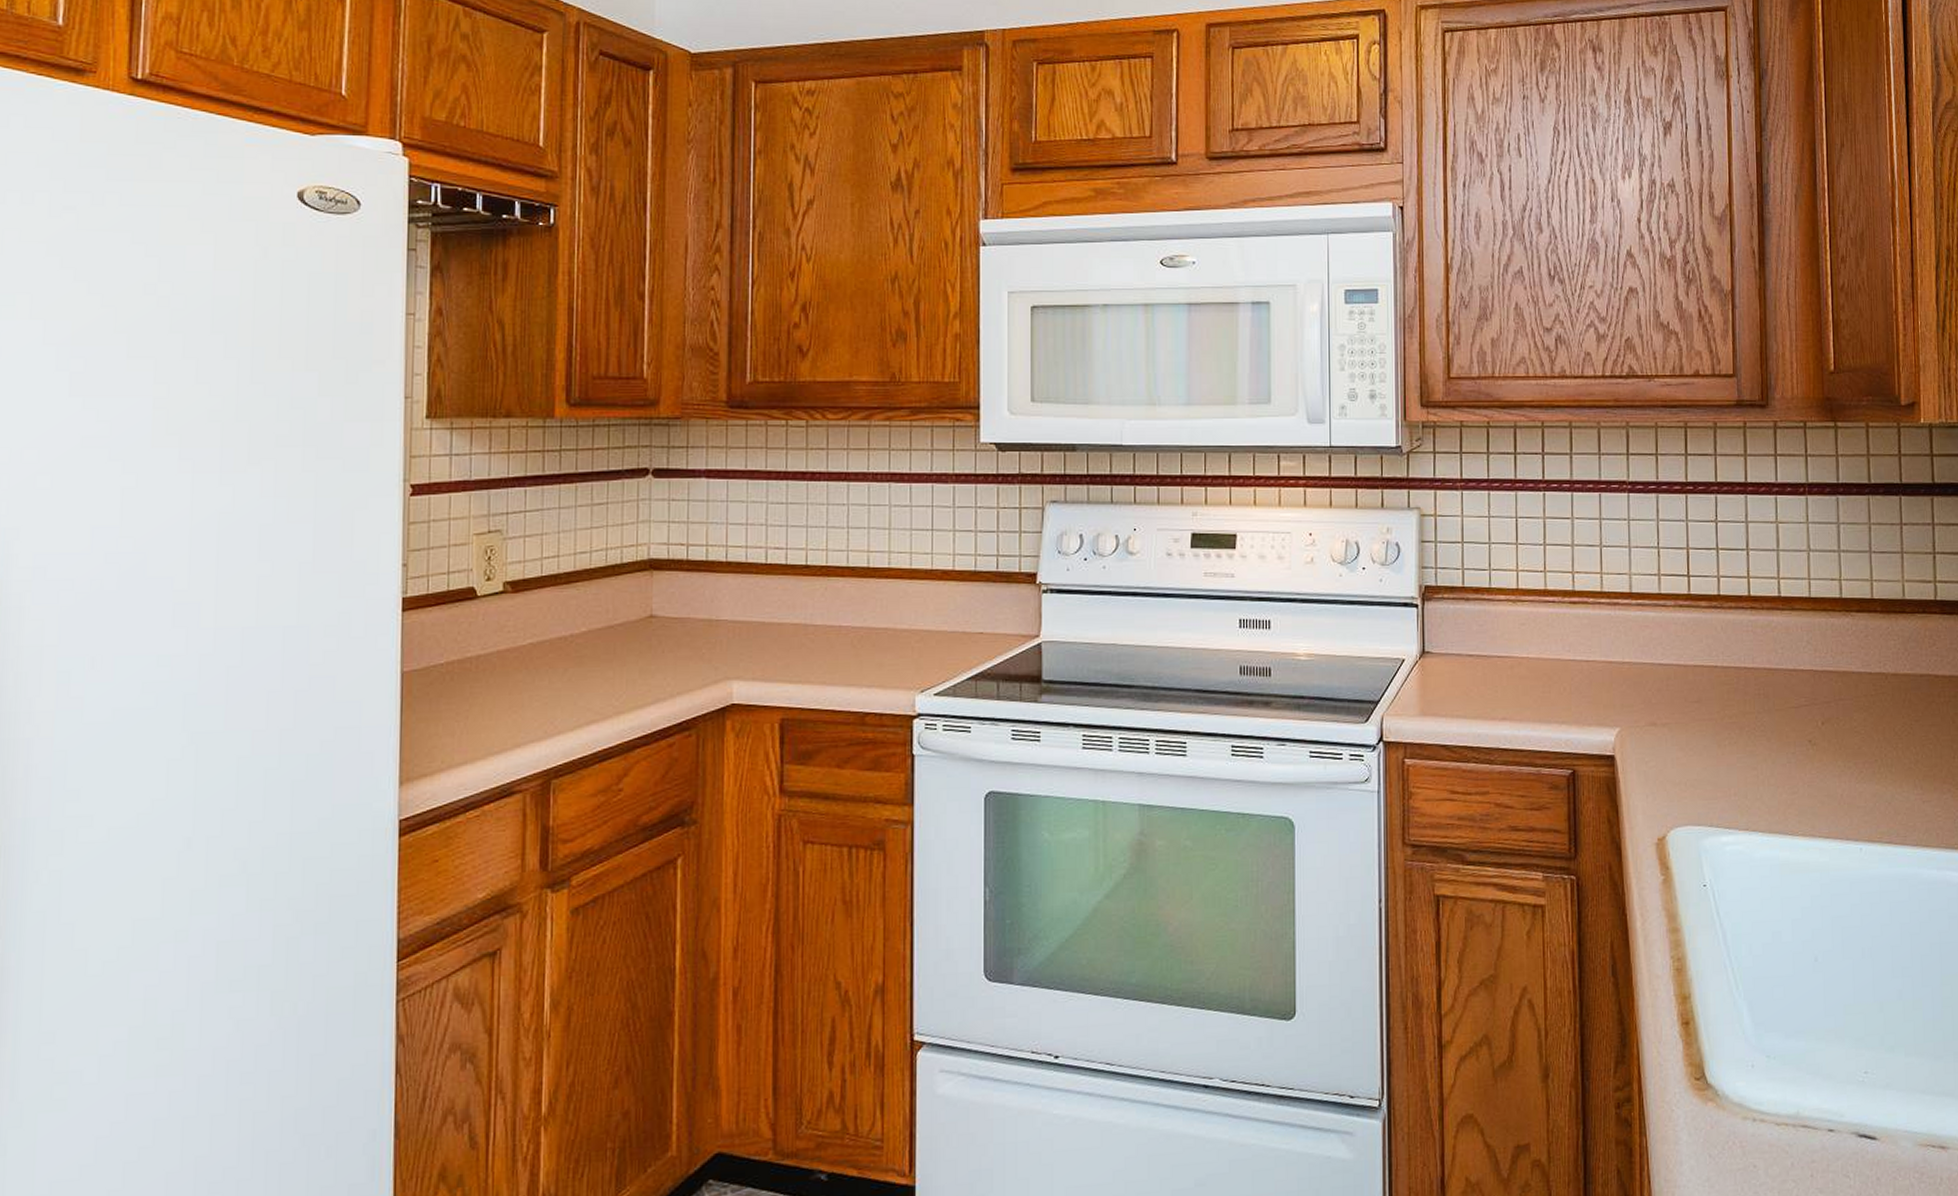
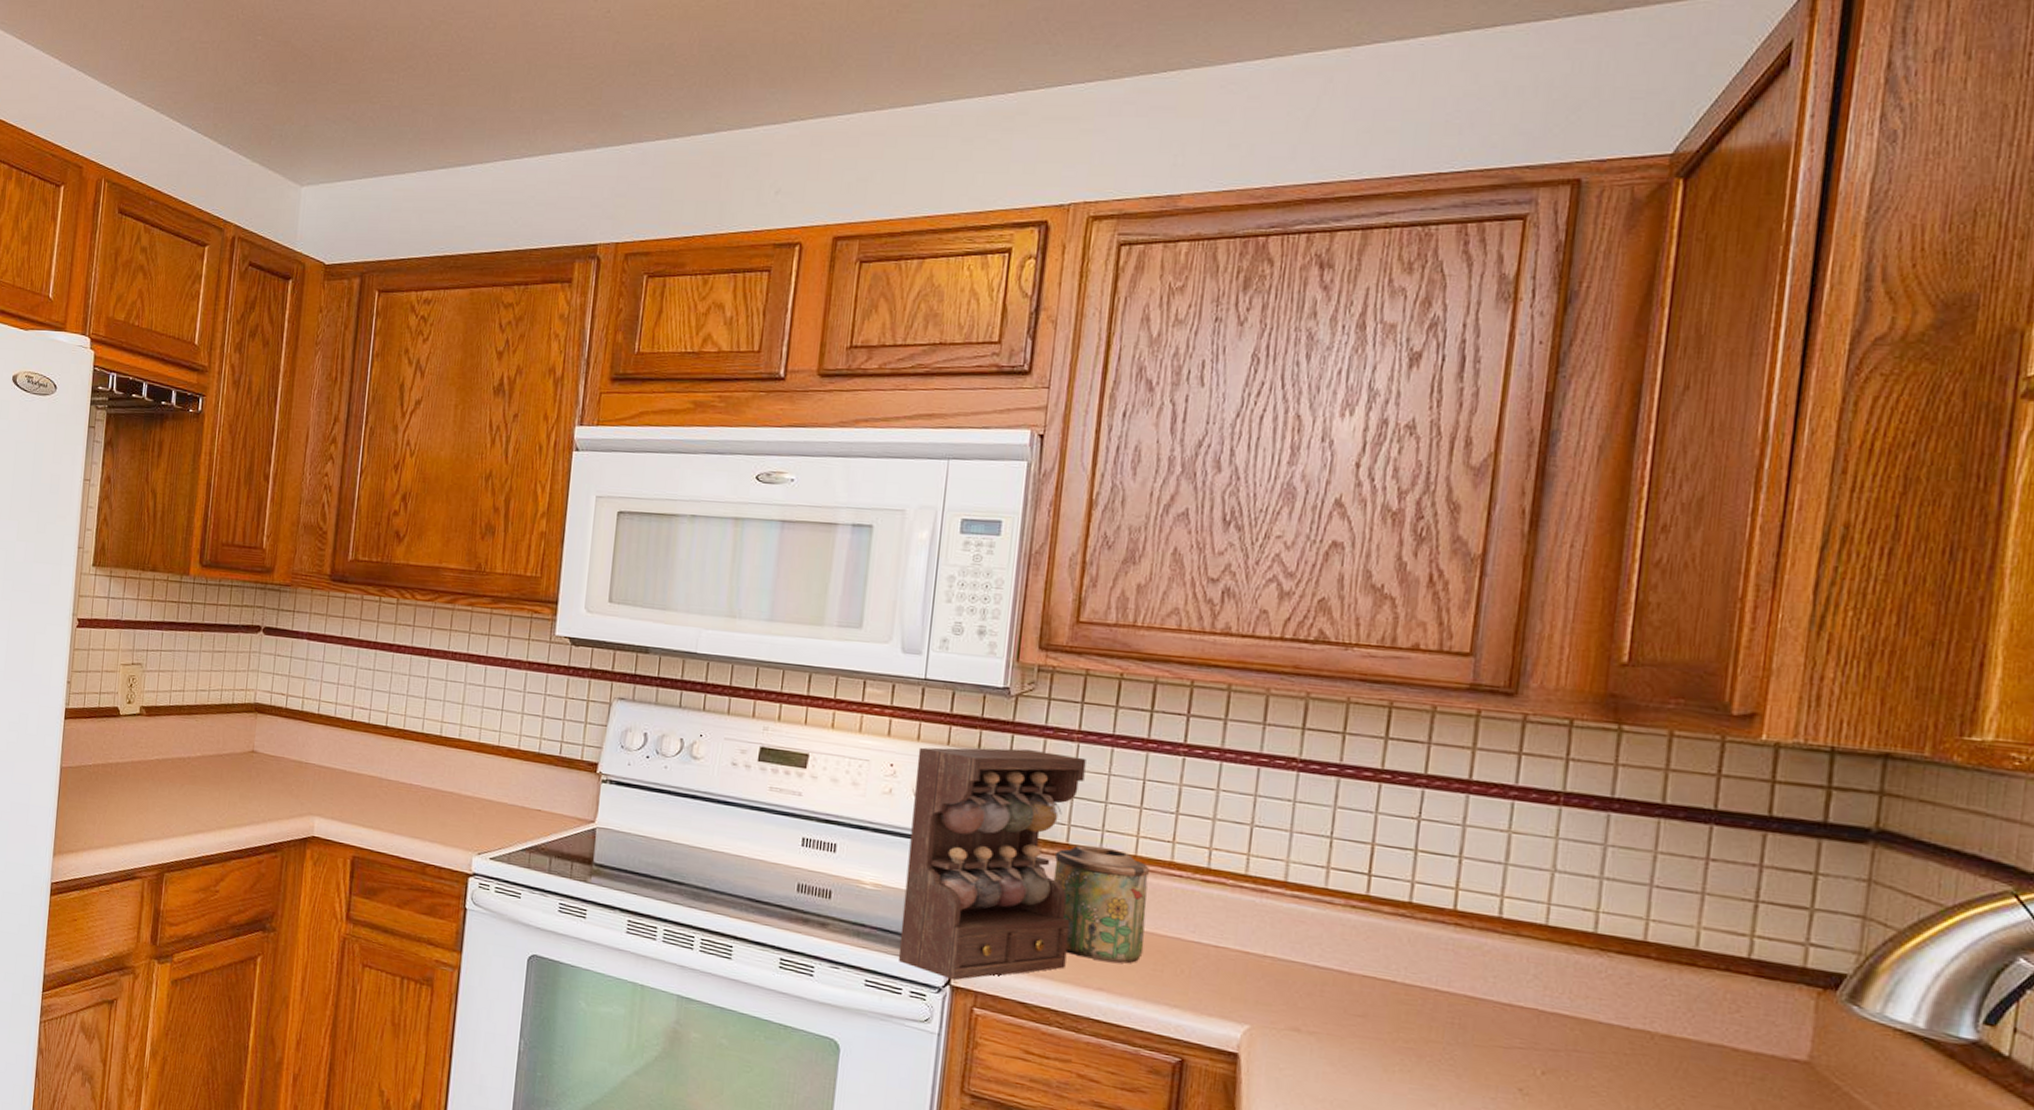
spice rack: none [1332,503,1474,736] -> present [898,747,1086,981]
canister: none [1455,585,1533,693] -> present [1053,844,1149,964]

